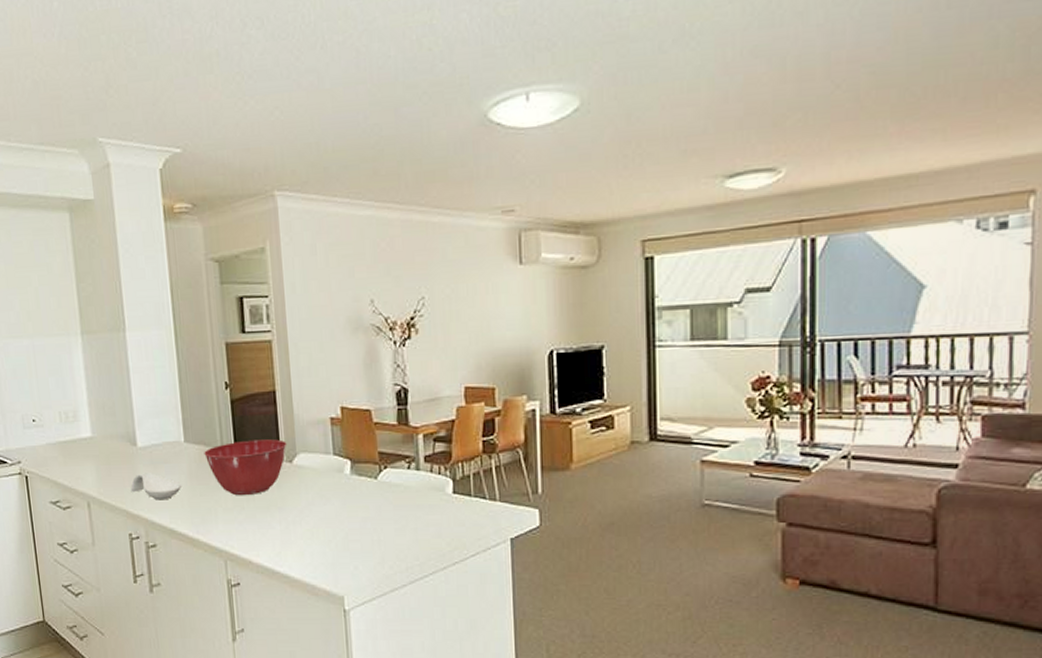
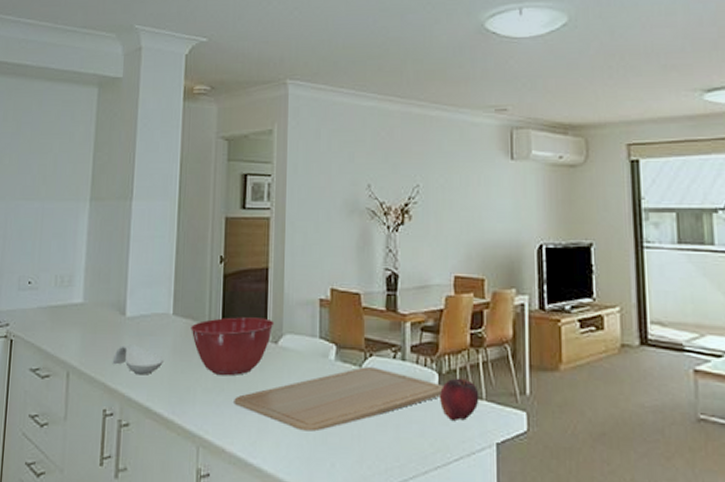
chopping board: none [255,478,458,540] -> present [234,367,443,432]
fruit: none [455,482,493,521] -> present [440,378,479,421]

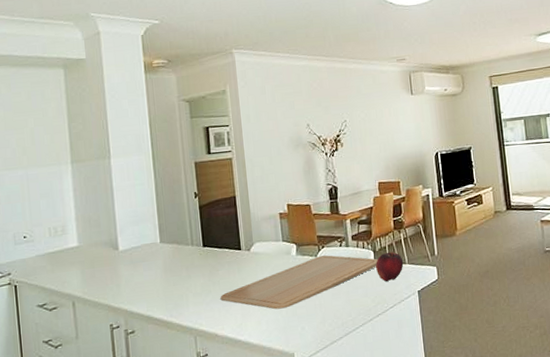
spoon rest: present [112,344,163,375] -> none [112,271,157,294]
mixing bowl: present [191,317,275,376] -> none [177,233,246,282]

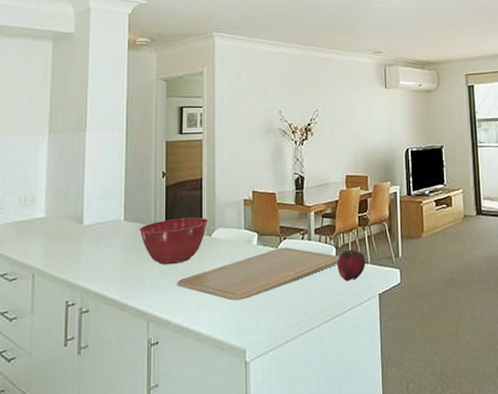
mixing bowl: none [177,233,246,282] -> present [139,217,208,265]

